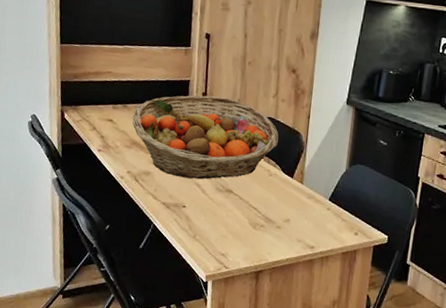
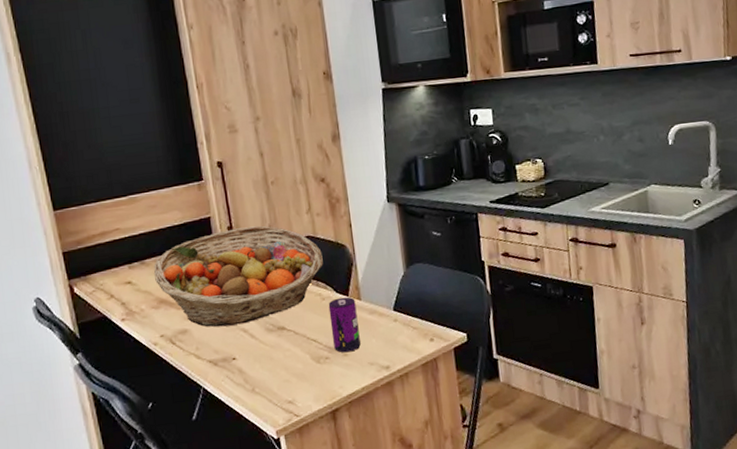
beverage can: none [270,177,298,226] -> present [328,296,361,353]

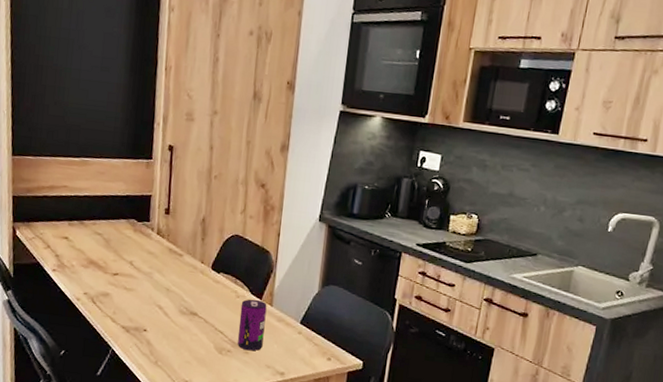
fruit basket: present [154,225,323,327] -> none [90,211,247,301]

